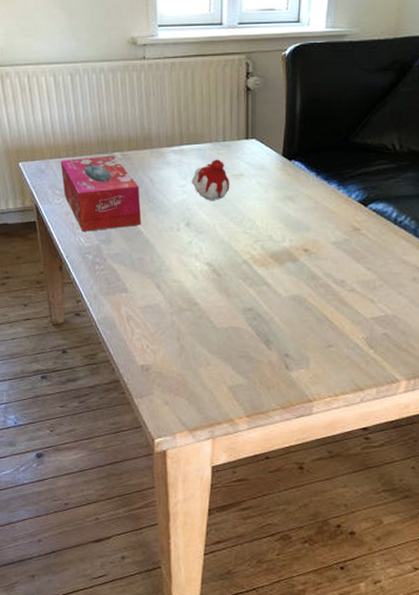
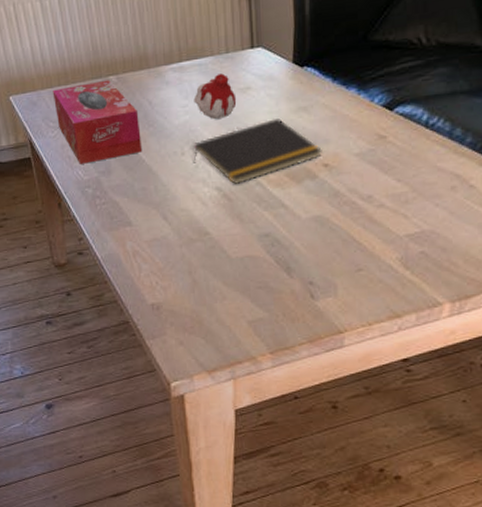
notepad: none [187,205,304,261] -> present [193,119,322,184]

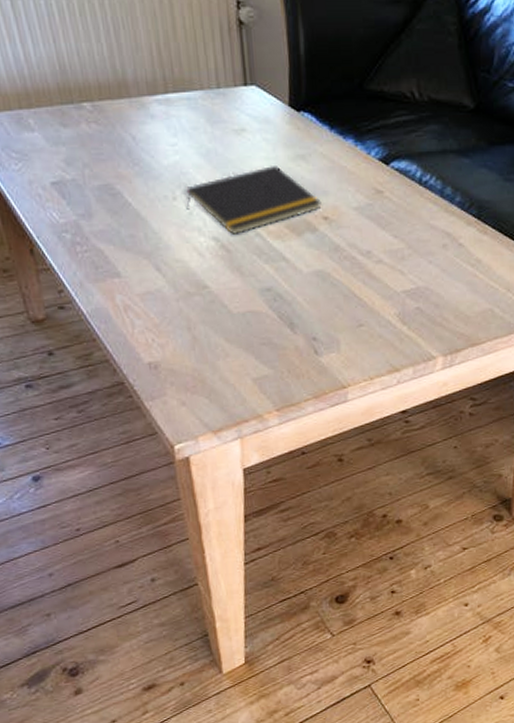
tissue box: present [52,80,143,164] -> none [12,107,128,205]
candle: present [193,73,237,119] -> none [183,111,231,161]

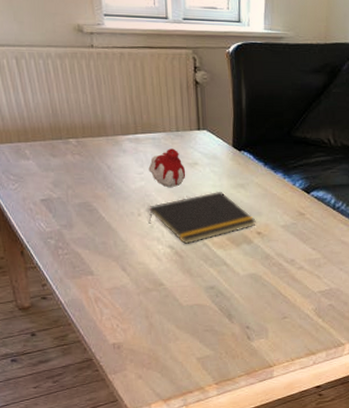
candle: none [183,111,231,161] -> present [148,148,186,187]

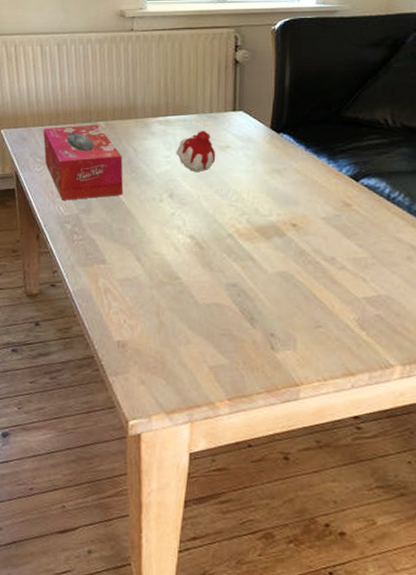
tissue box: none [12,142,102,217] -> present [43,125,124,200]
notepad: present [148,192,256,244] -> none [170,178,292,234]

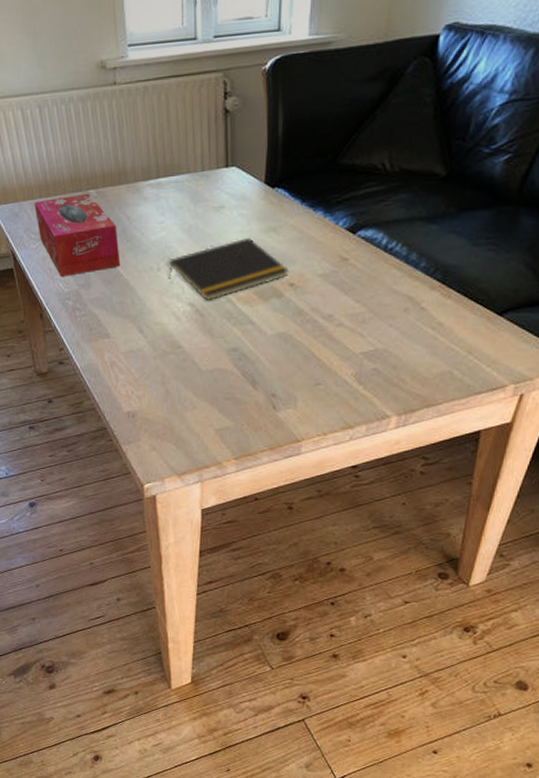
notepad: none [170,178,292,234] -> present [168,238,289,300]
candle: present [176,131,216,172] -> none [170,191,211,236]

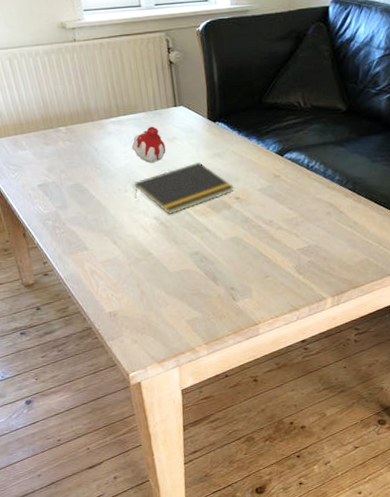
tissue box: present [34,193,121,277] -> none [10,130,92,201]
candle: none [170,191,211,236] -> present [131,126,166,163]

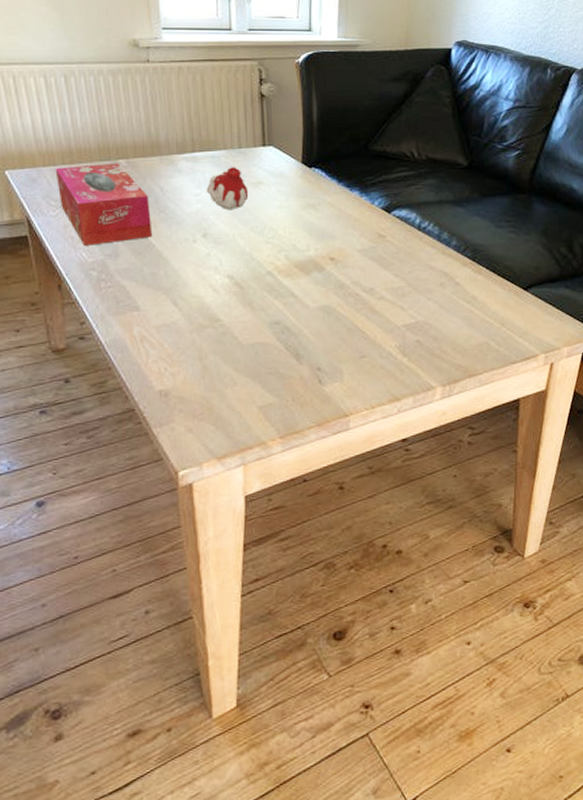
tissue box: none [10,130,92,201] -> present [55,163,153,246]
notepad: present [134,162,234,214] -> none [205,213,329,273]

